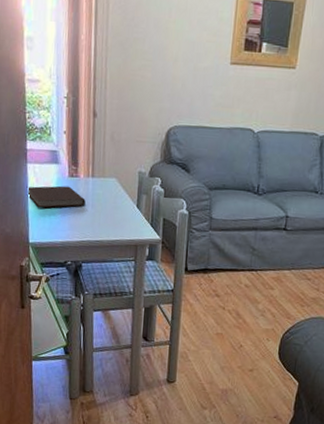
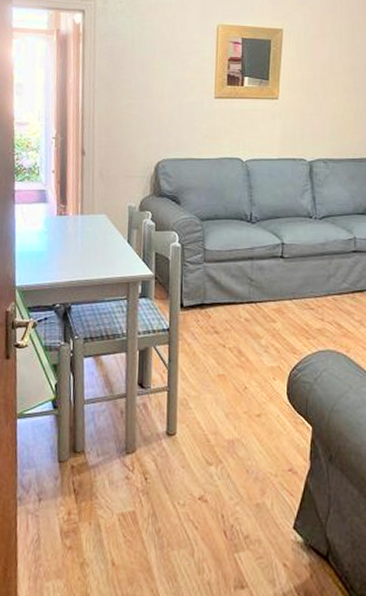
notebook: present [26,185,86,208] -> none [13,225,75,249]

